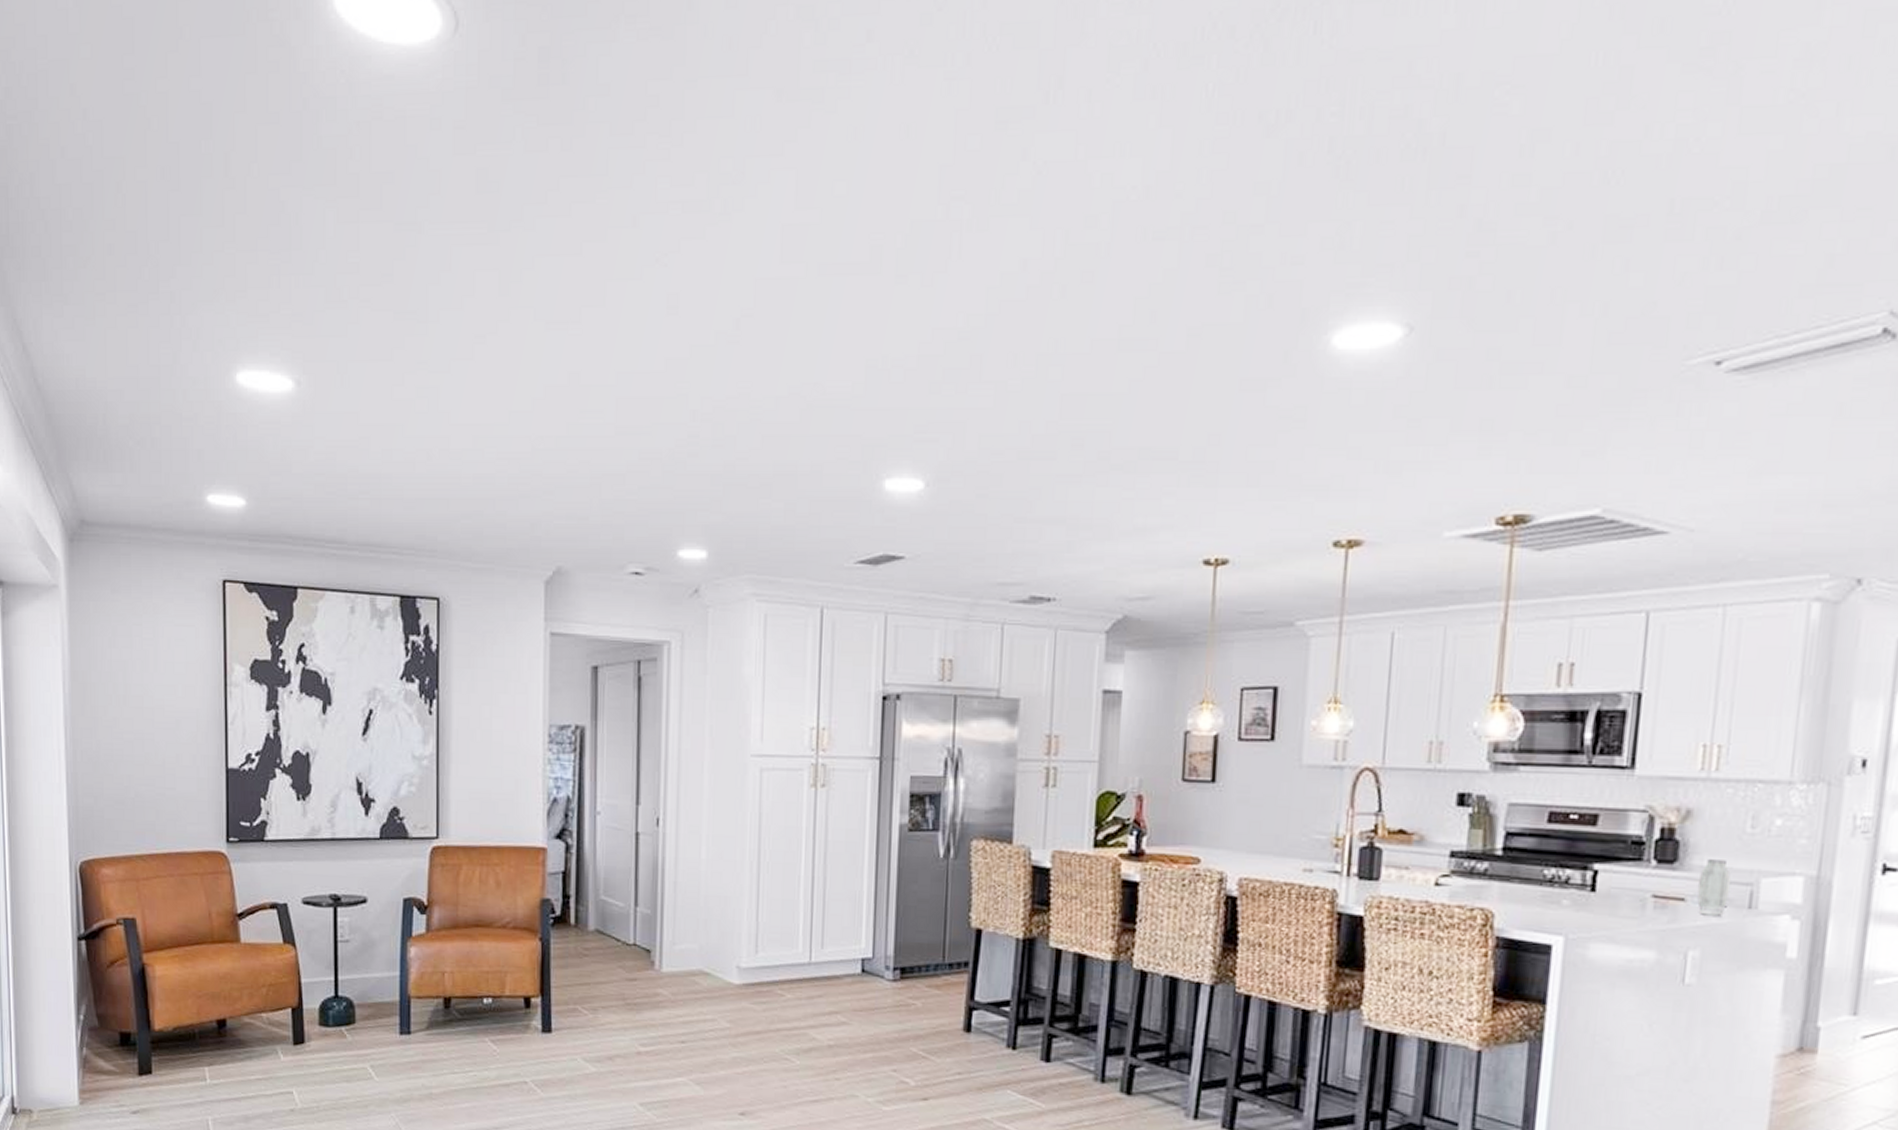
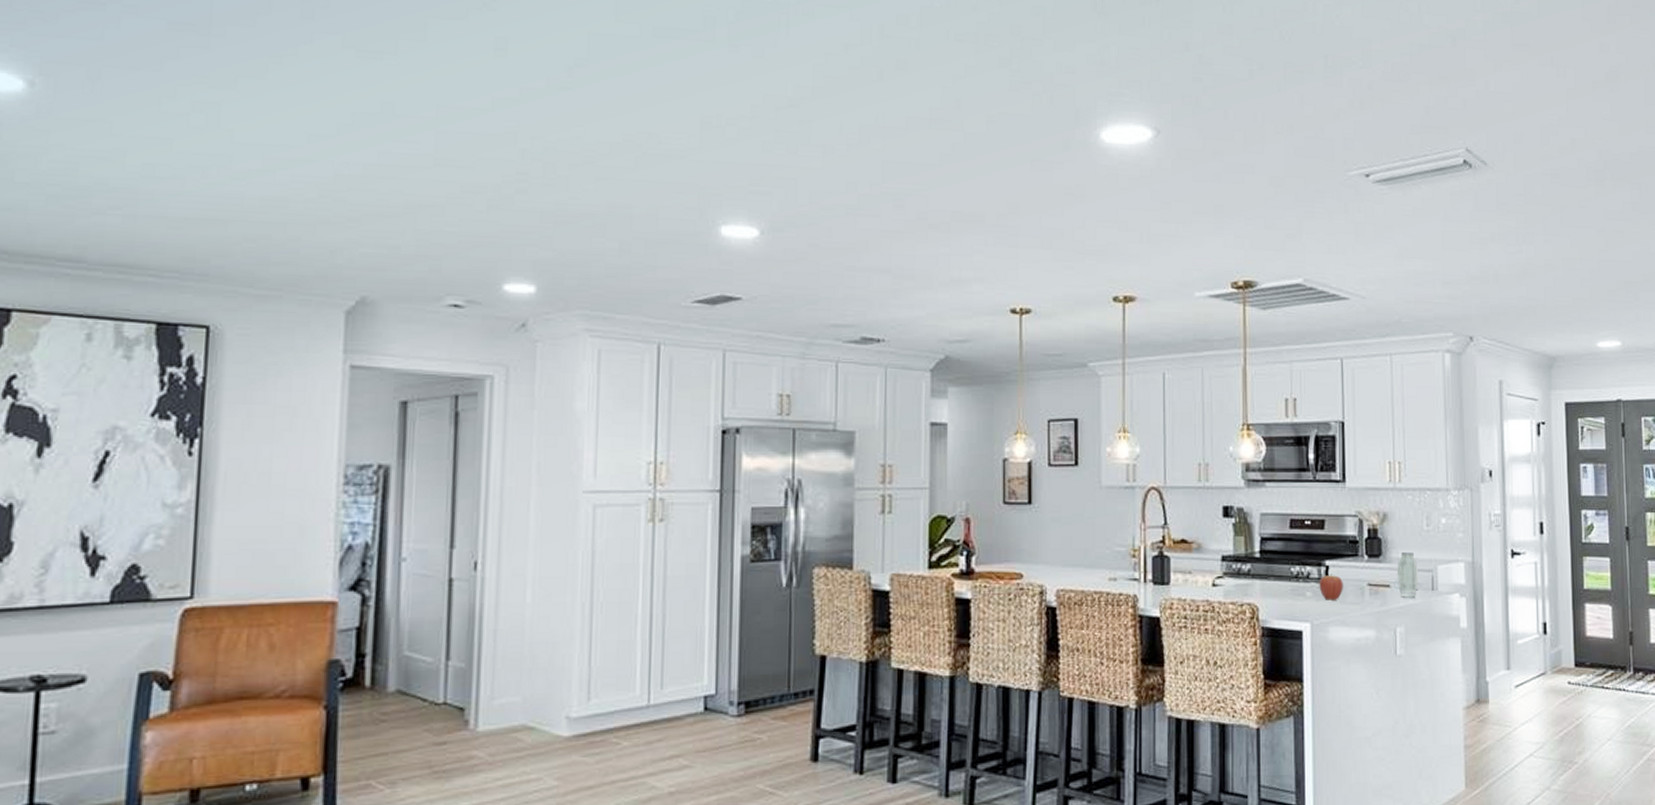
fruit: none [1581,880,1617,912] -> present [1319,574,1343,600]

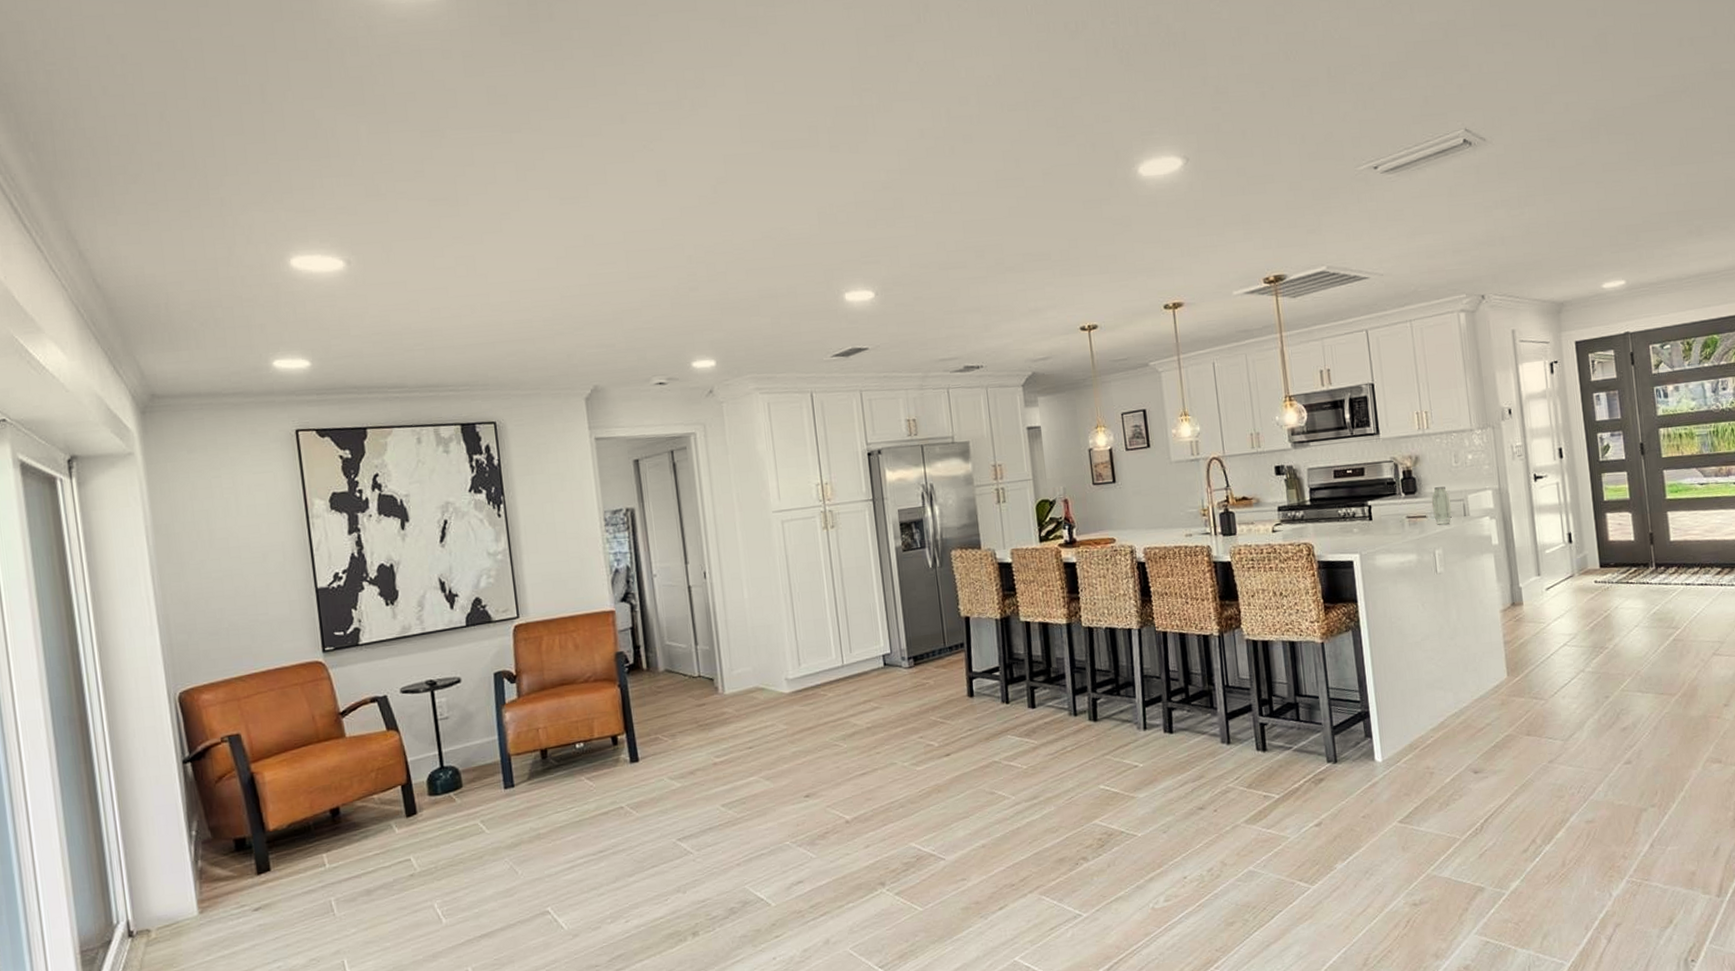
fruit: present [1319,574,1343,600] -> none [1363,511,1385,534]

